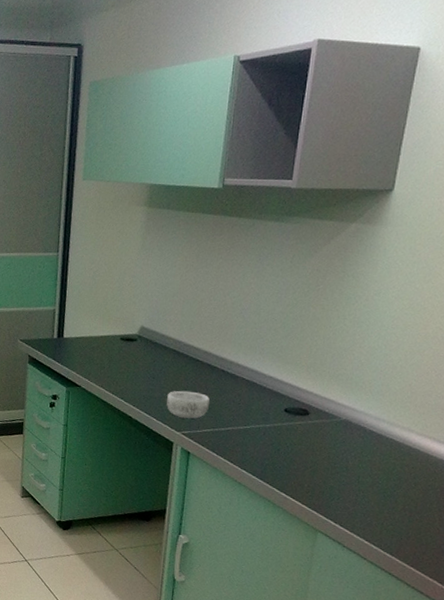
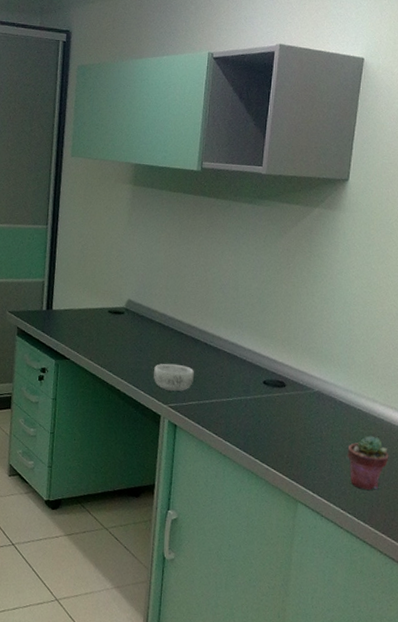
potted succulent: none [375,466,424,522] -> present [347,435,389,490]

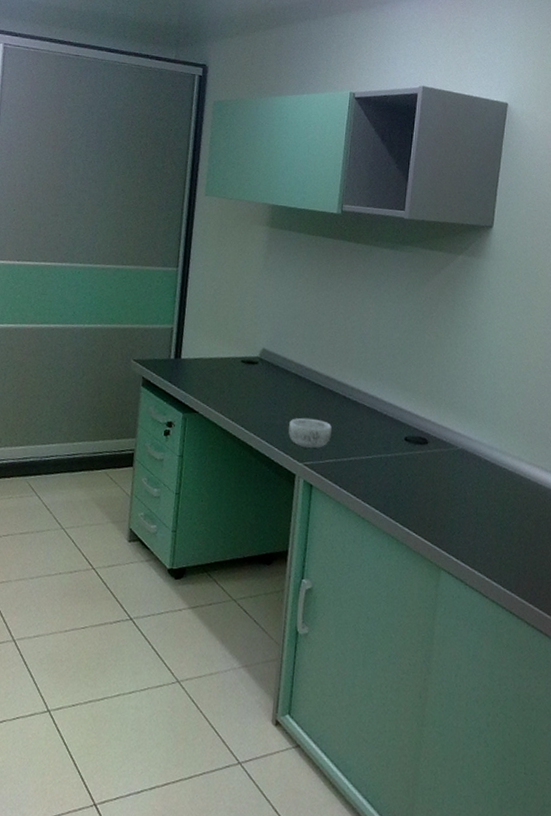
potted succulent: present [347,435,389,490] -> none [492,496,536,555]

